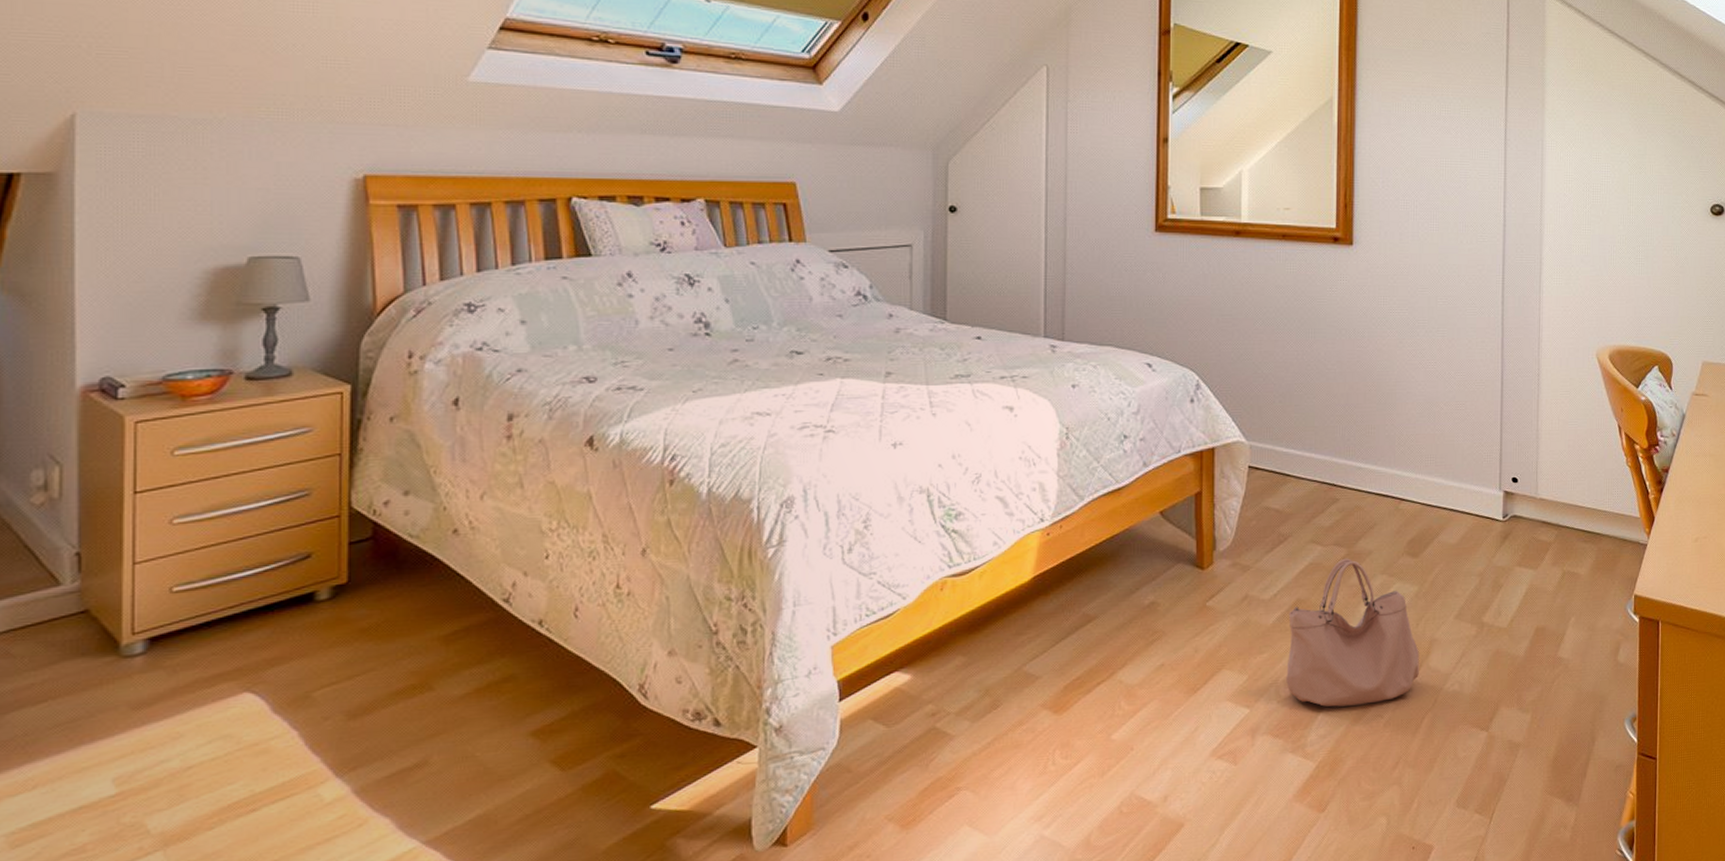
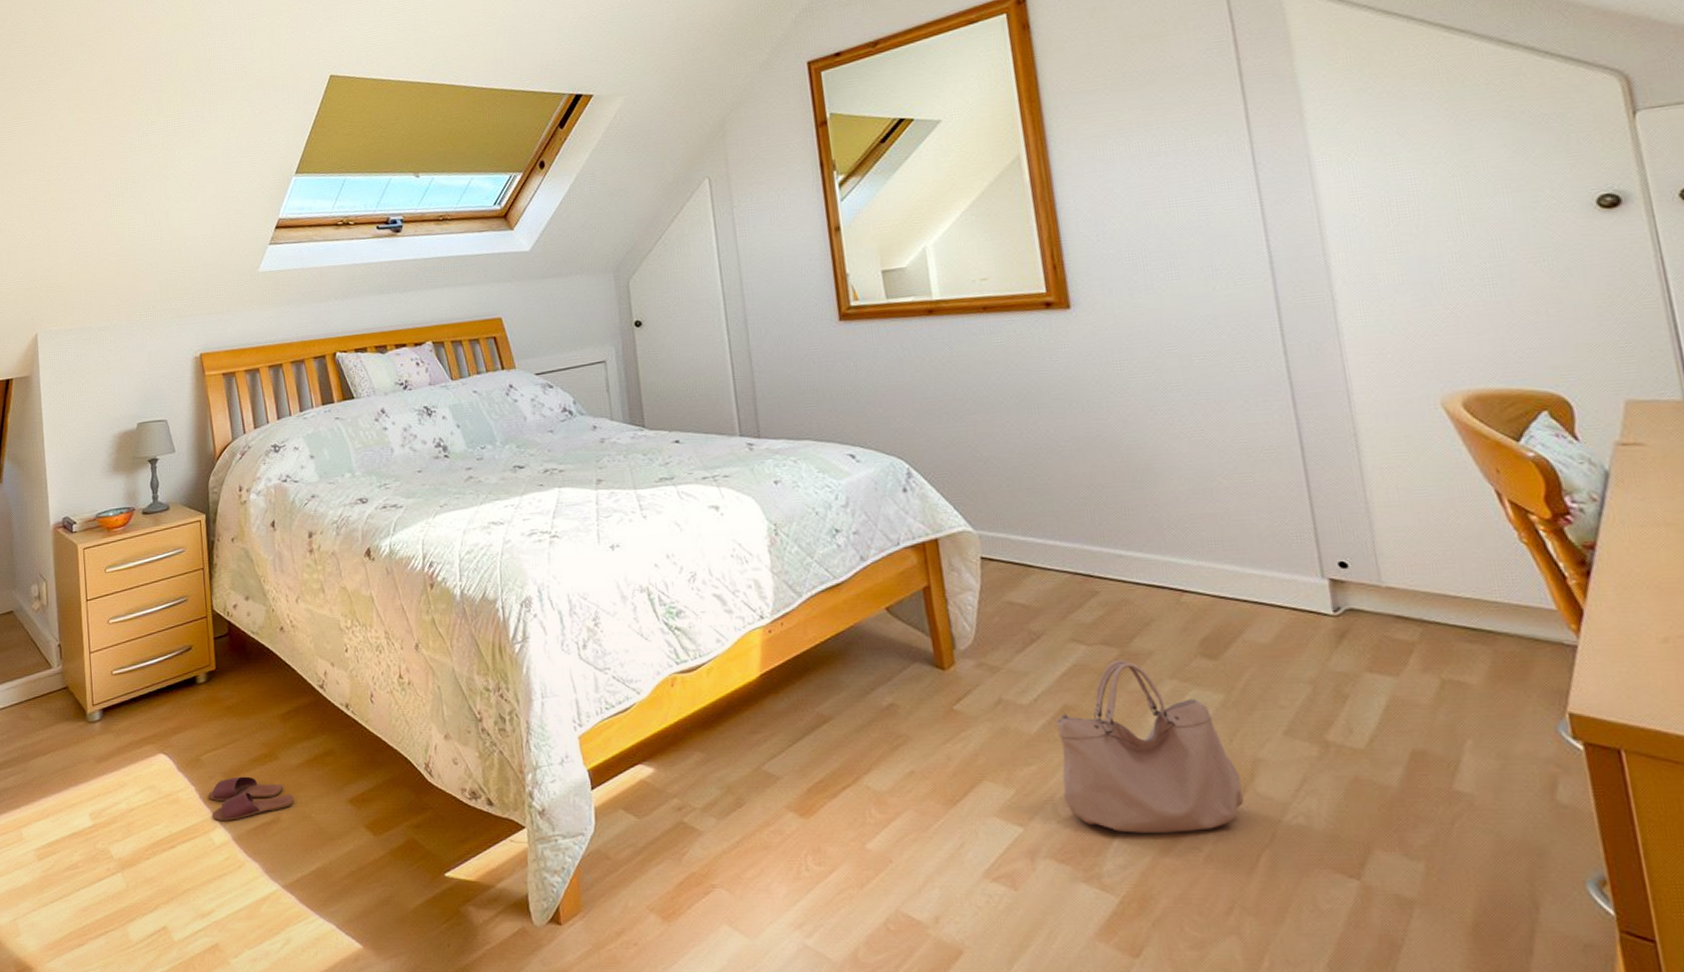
slippers: none [318,713,451,771] -> present [208,776,294,821]

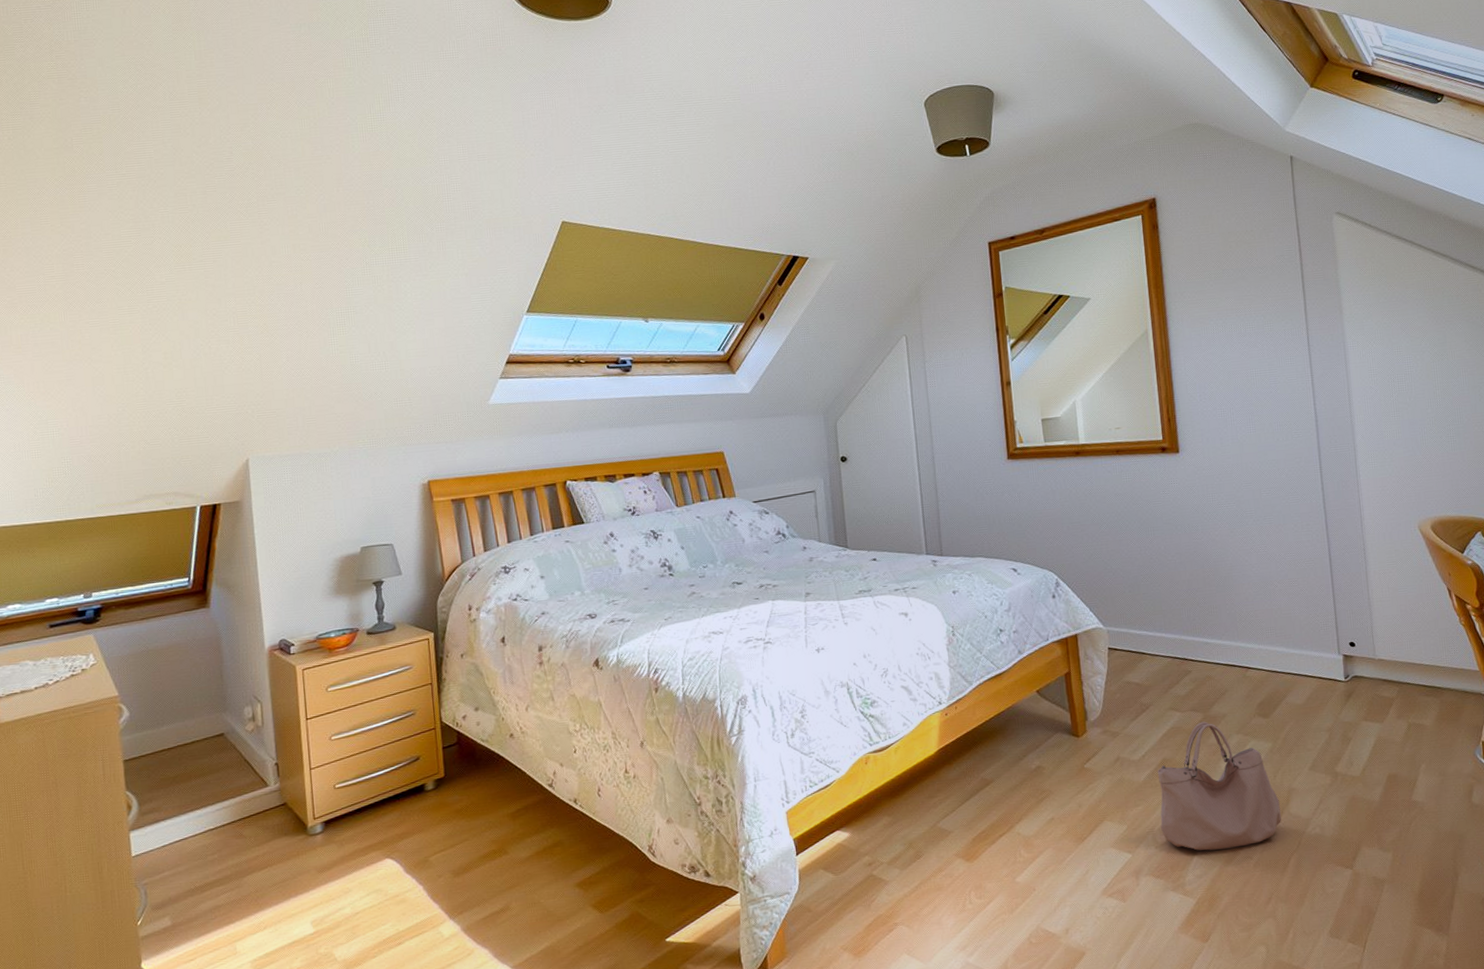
slippers: present [208,776,294,821] -> none [436,872,523,915]

